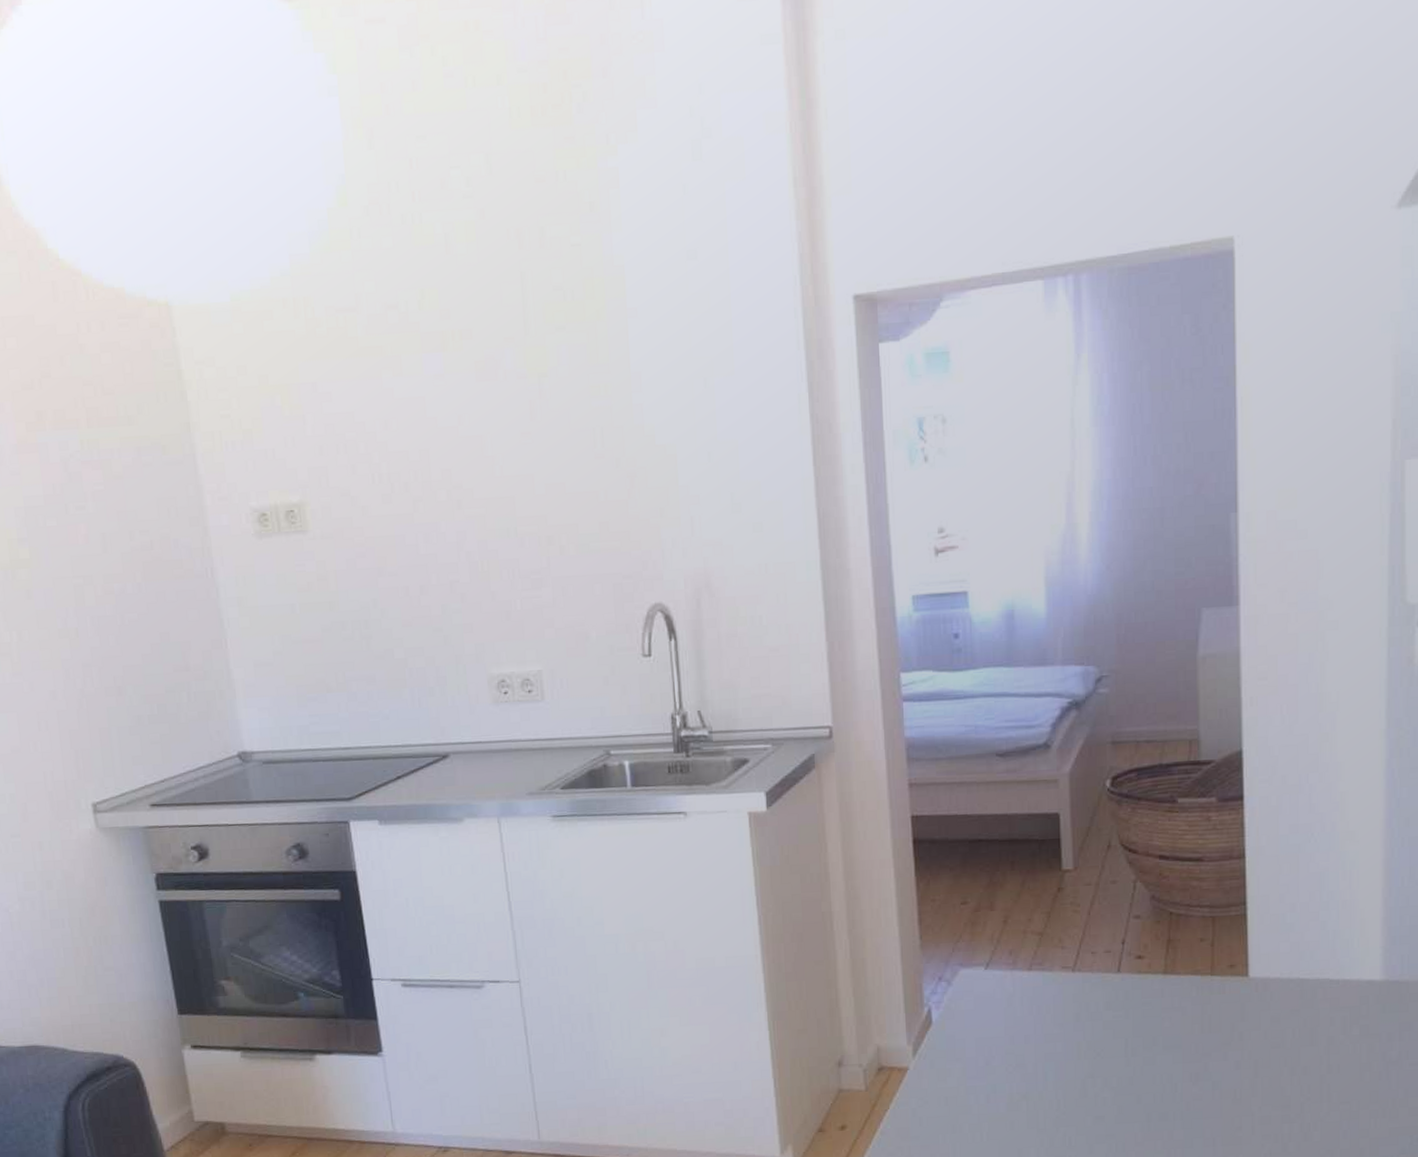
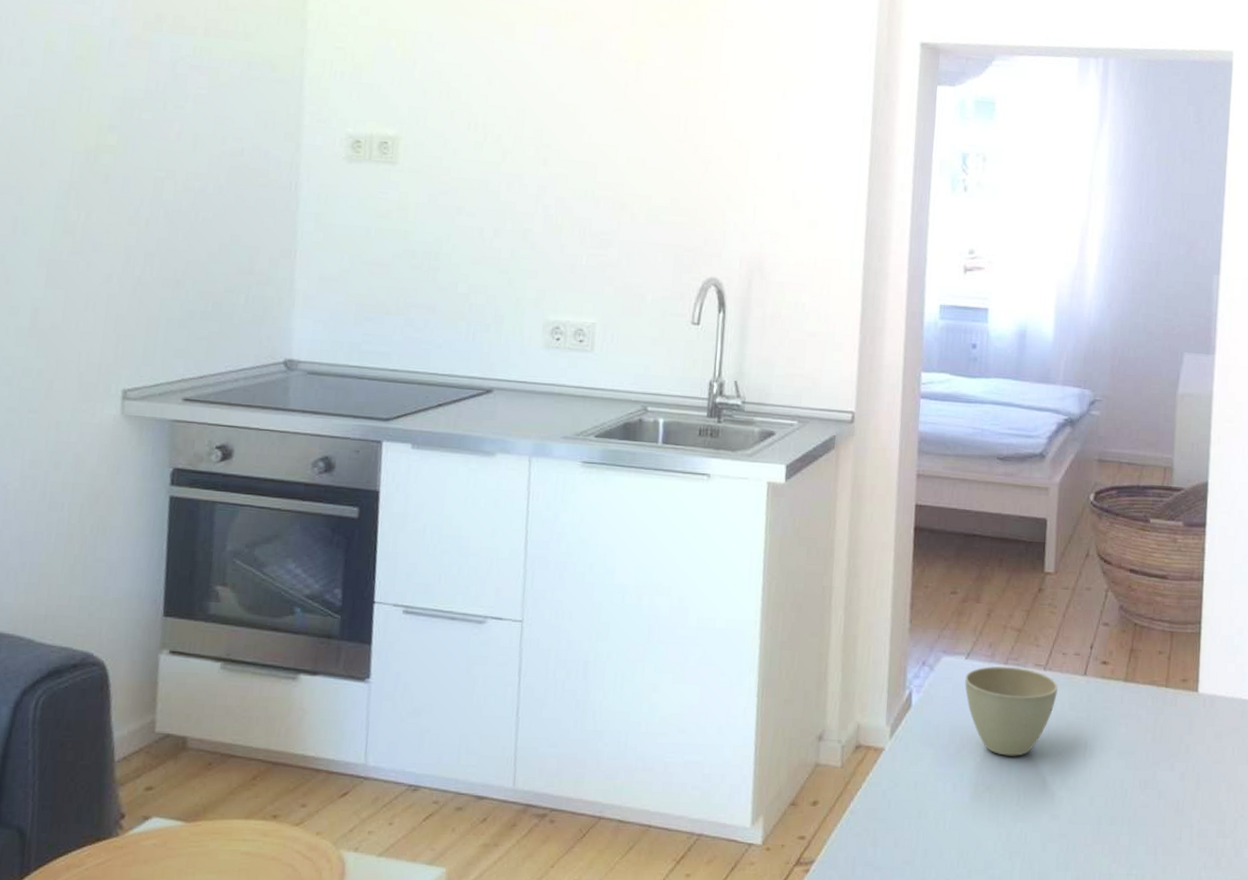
cup: none [987,971,1090,1063] -> present [965,665,1058,756]

